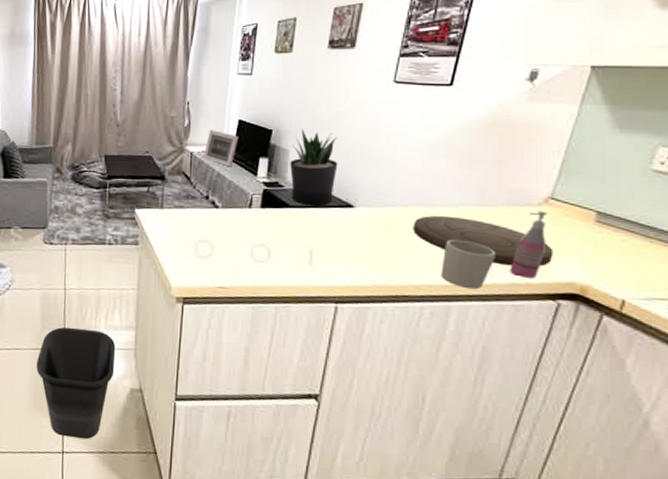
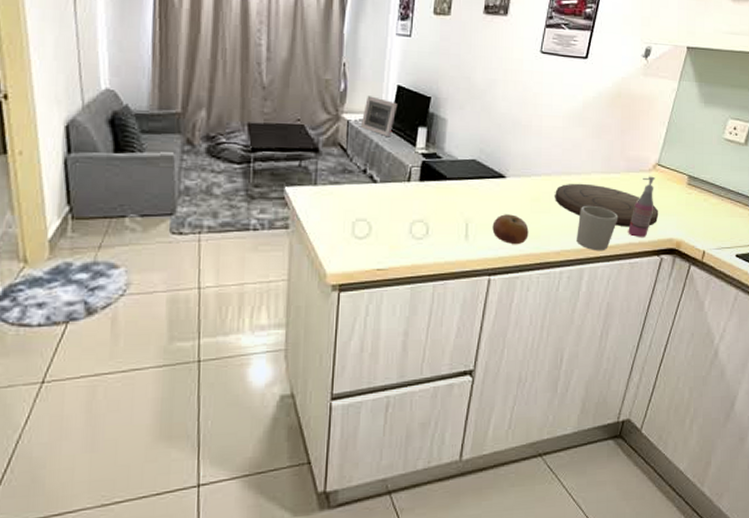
waste bin: present [36,326,116,440] -> none [162,333,263,467]
planter: present [290,128,338,206] -> none [448,96,492,177]
fruit: none [339,243,382,276] -> present [492,214,529,245]

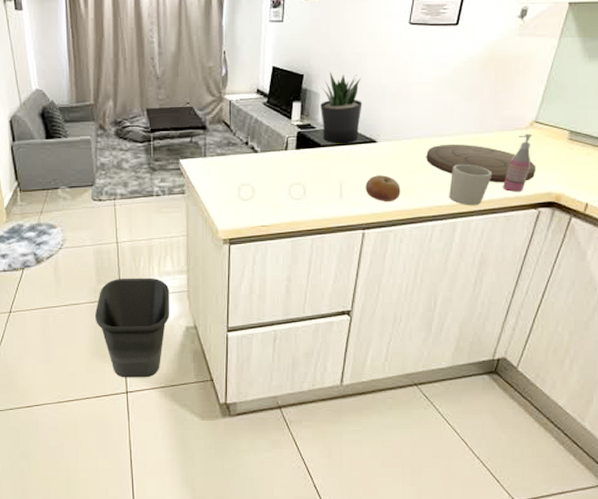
waste bin: none [162,333,263,467] -> present [94,277,170,378]
picture frame: present [360,96,398,138] -> none [241,78,273,113]
planter: none [448,96,492,177] -> present [320,71,362,143]

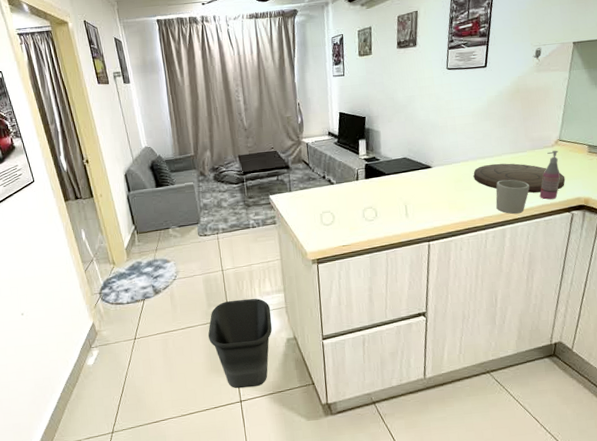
planter: present [320,71,362,143] -> none [381,112,417,172]
fruit: present [365,175,401,202] -> none [426,194,456,217]

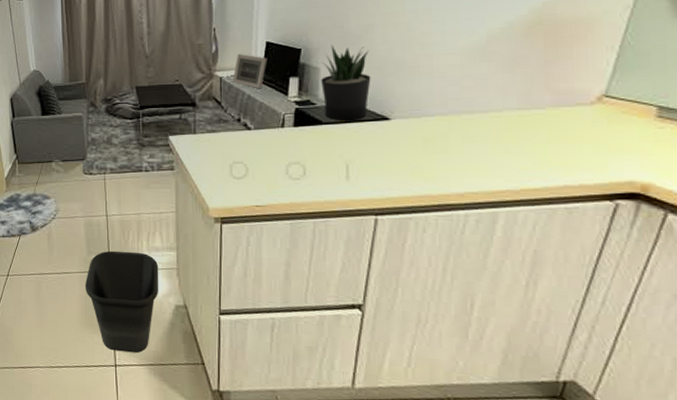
picture frame: none [316,123,342,151] -> present [232,54,268,89]
planter: none [381,112,417,172] -> present [321,44,371,120]
cutting board: present [473,163,566,193] -> none [454,121,610,168]
mug: present [496,179,530,215] -> none [486,145,546,195]
soap dispenser: present [539,150,561,200] -> none [561,110,602,181]

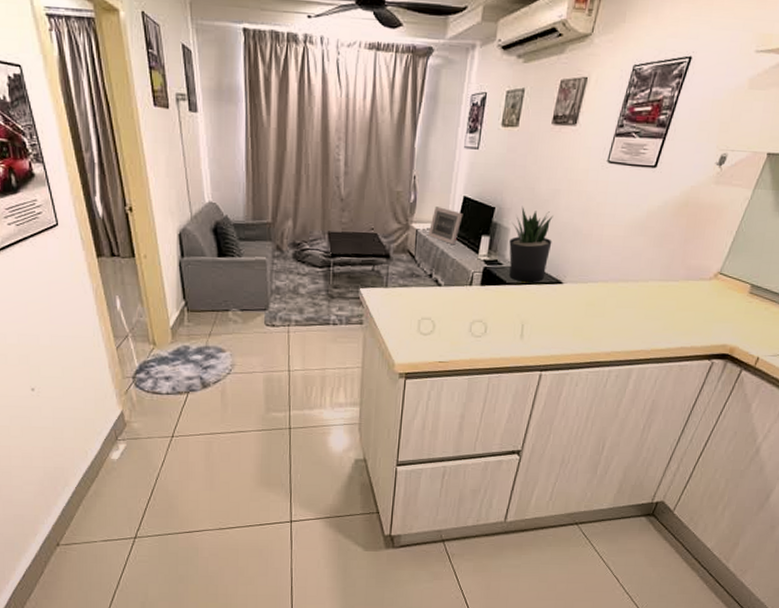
waste bin: present [84,250,159,353] -> none [261,407,341,508]

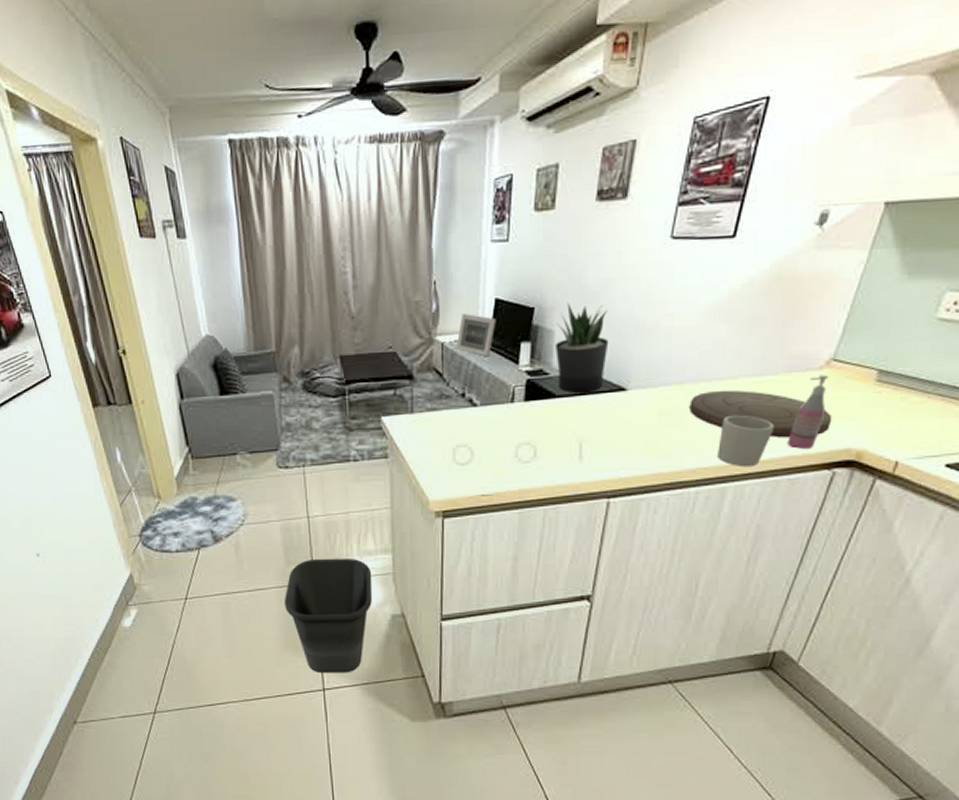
waste bin: none [261,407,341,508] -> present [283,557,373,674]
cutting board: none [610,290,715,333] -> present [689,389,832,438]
mug: none [628,310,673,354] -> present [717,414,775,468]
soap dispenser: none [681,284,716,343] -> present [787,374,829,450]

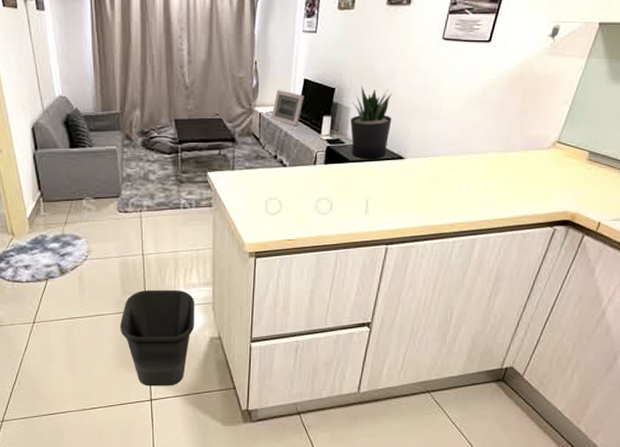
cutting board: present [689,389,832,438] -> none [451,162,555,201]
mug: present [717,414,775,468] -> none [470,182,514,223]
soap dispenser: present [787,374,829,450] -> none [522,153,554,211]

